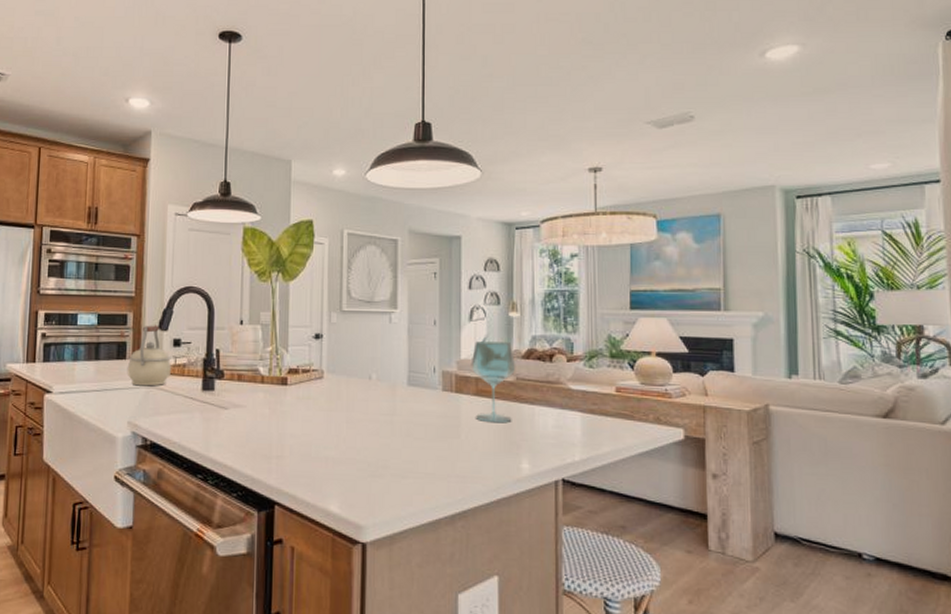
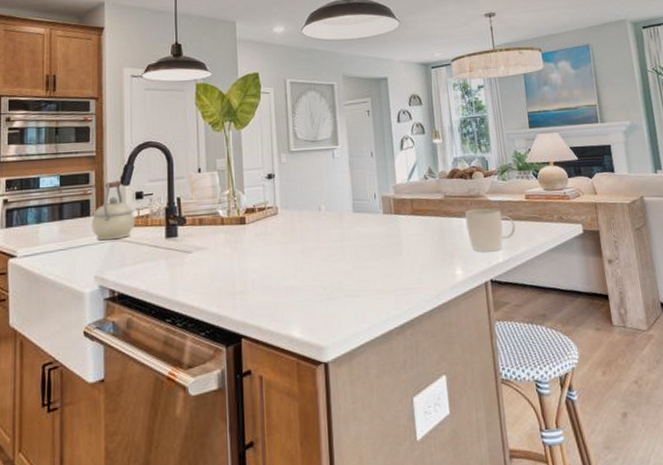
wine glass: present [470,341,516,423] -> none [405,165,444,238]
mug: none [539,396,600,448] -> present [465,208,516,252]

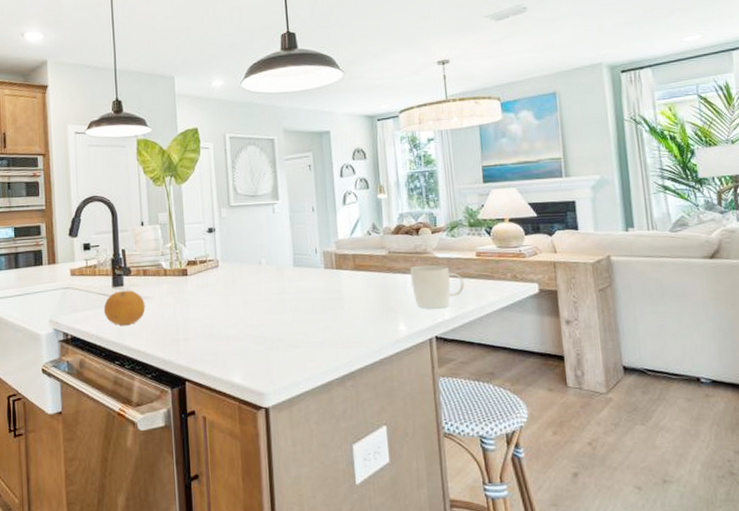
kettle: present [91,180,136,241] -> none [44,233,85,288]
fruit: none [155,241,200,279] -> present [103,290,146,325]

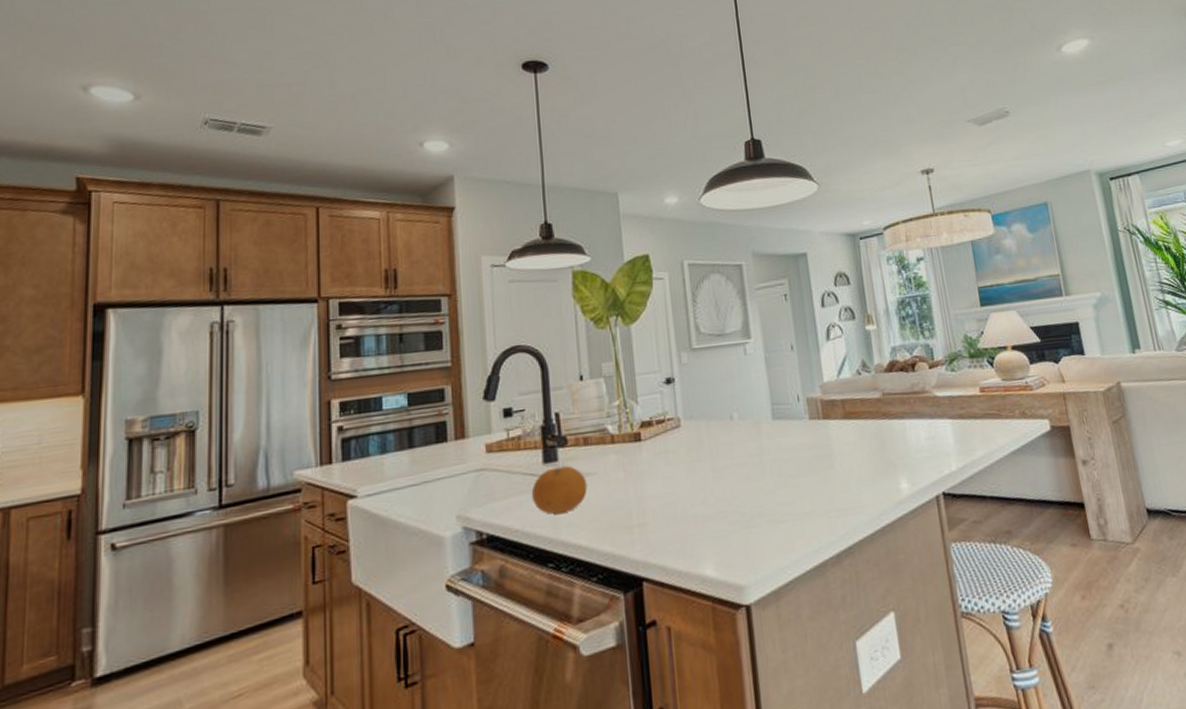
mug: present [410,265,465,309] -> none [908,405,970,460]

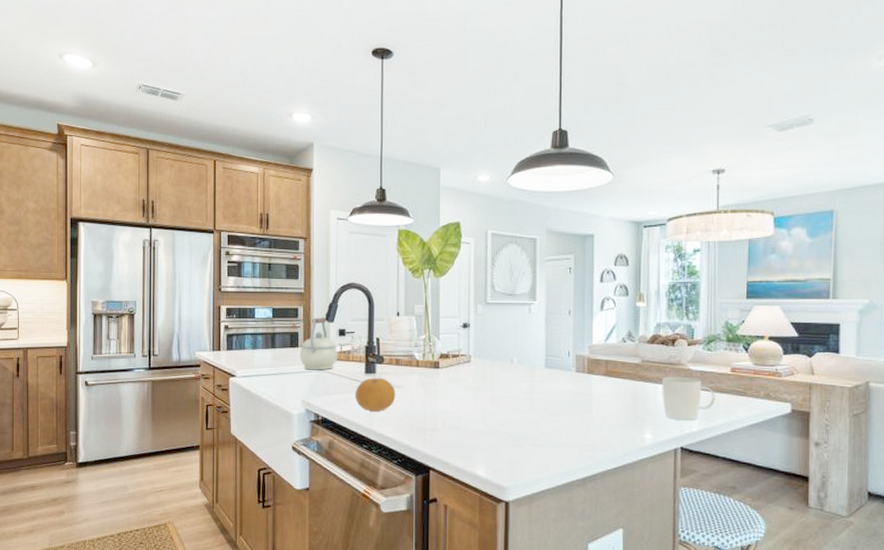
kettle: none [449,395,505,471] -> present [299,317,339,370]
mug: none [908,405,970,460] -> present [662,376,716,420]

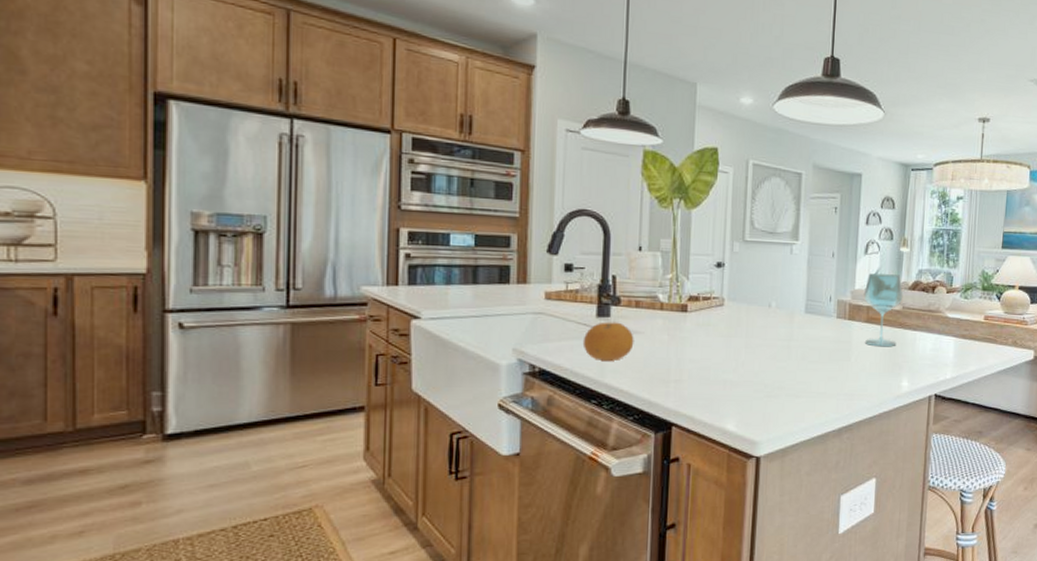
kettle: present [299,317,339,370] -> none [511,248,563,312]
wine glass: none [601,329,642,400] -> present [863,273,903,347]
mug: present [662,376,716,420] -> none [920,323,969,368]

